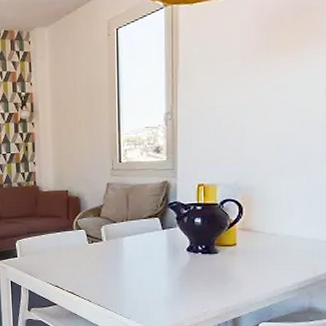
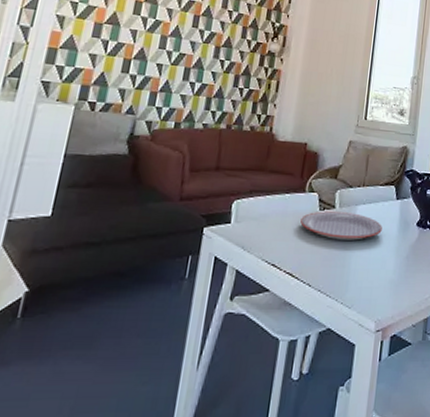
plate: none [73,243,151,266] -> present [300,211,382,240]

